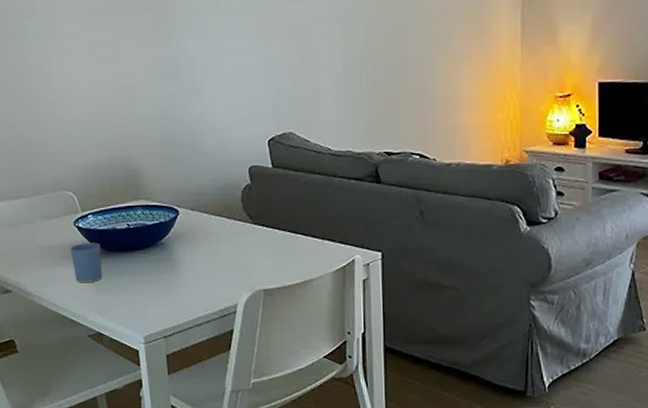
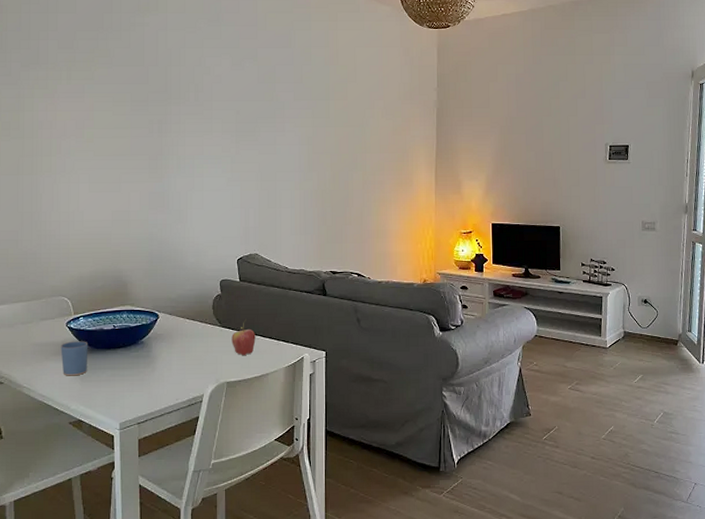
fruit: none [266,213,296,259] -> present [231,318,256,356]

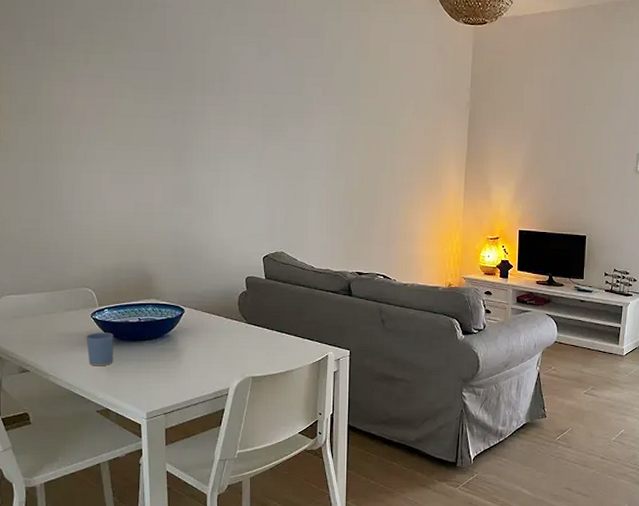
fruit: present [231,318,256,356] -> none [257,315,281,352]

